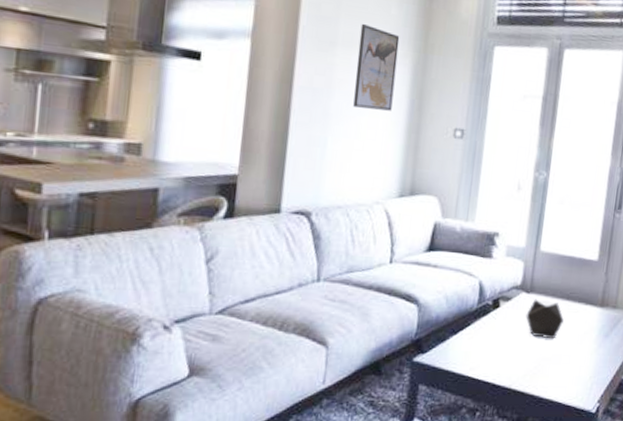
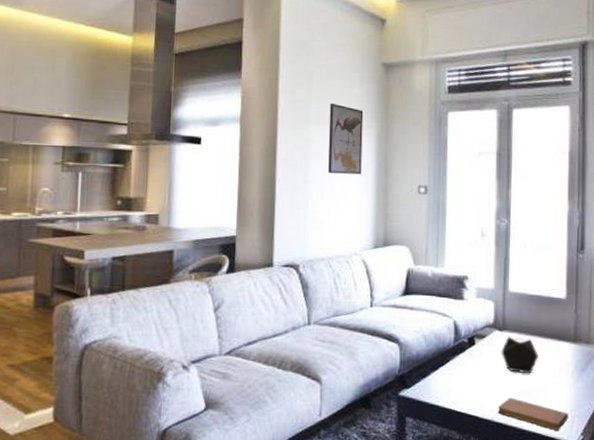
notebook: none [516,364,587,398] -> present [498,397,568,430]

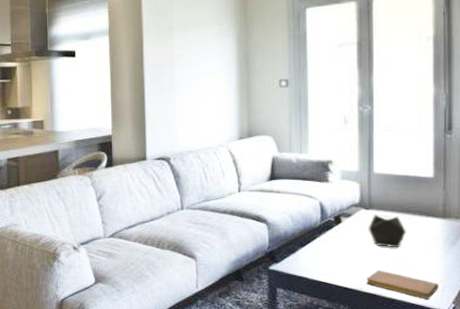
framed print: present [328,102,364,174] -> none [190,9,224,74]

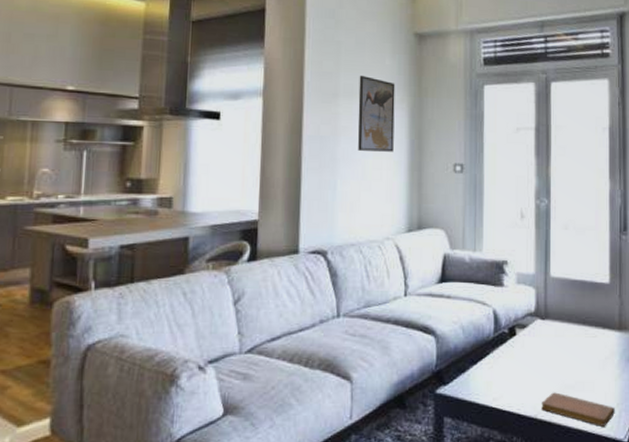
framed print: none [190,9,224,74] -> present [358,75,395,152]
decorative tray: present [368,214,406,248] -> none [543,325,582,366]

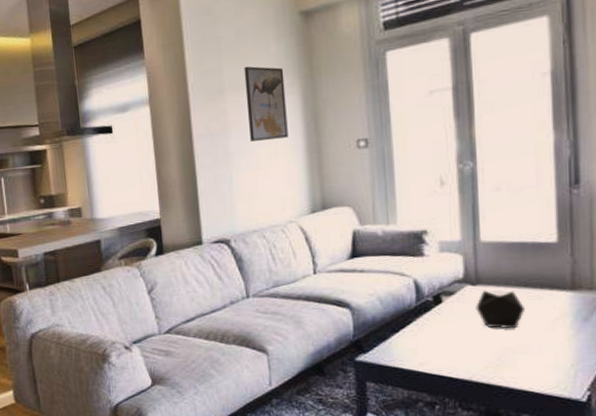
notebook: present [542,392,615,427] -> none [477,355,569,387]
decorative tray: none [543,325,582,366] -> present [475,289,525,329]

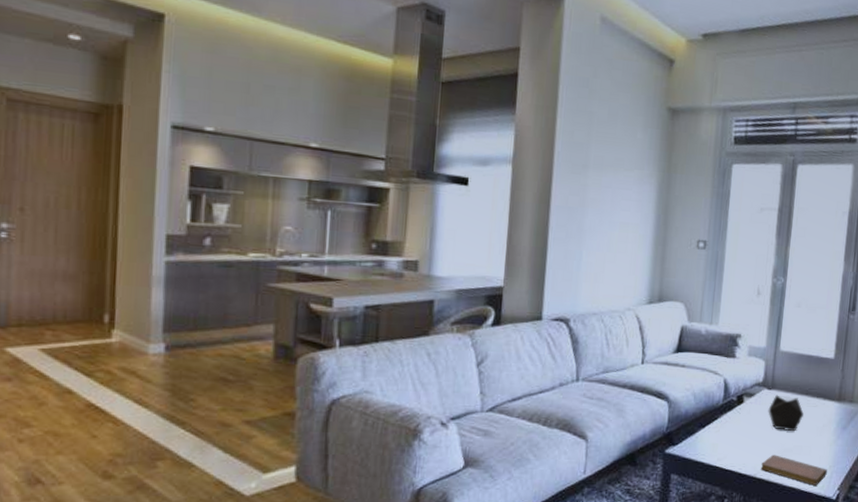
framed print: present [244,66,288,141] -> none [605,147,646,226]
notebook: none [477,355,569,387] -> present [761,454,827,486]

